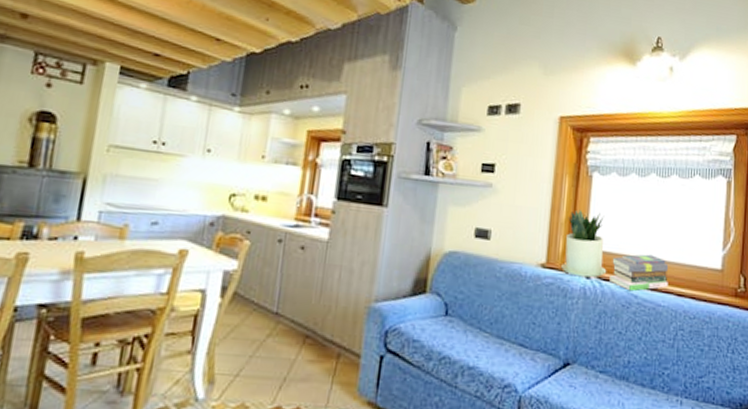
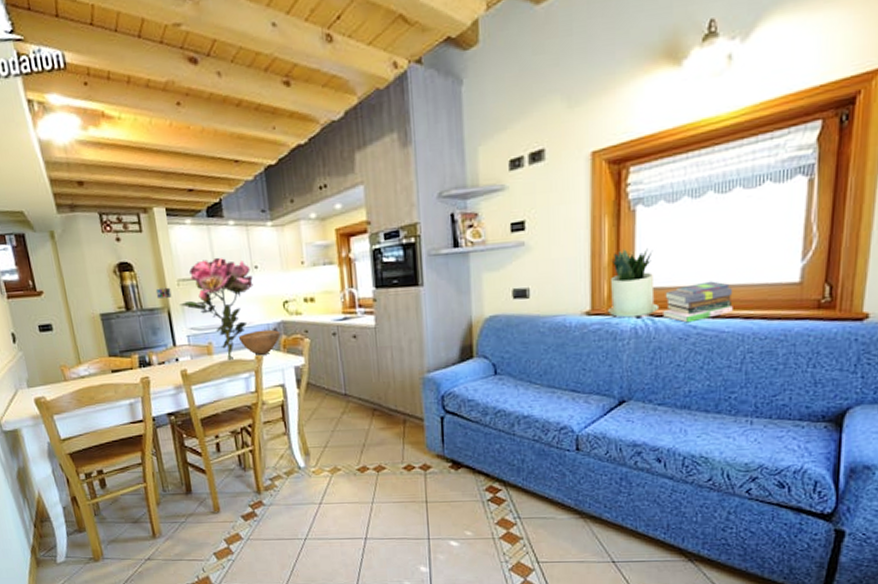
flower bouquet: none [74,130,202,251] -> present [155,257,253,361]
bowl: none [163,220,218,251] -> present [238,329,281,355]

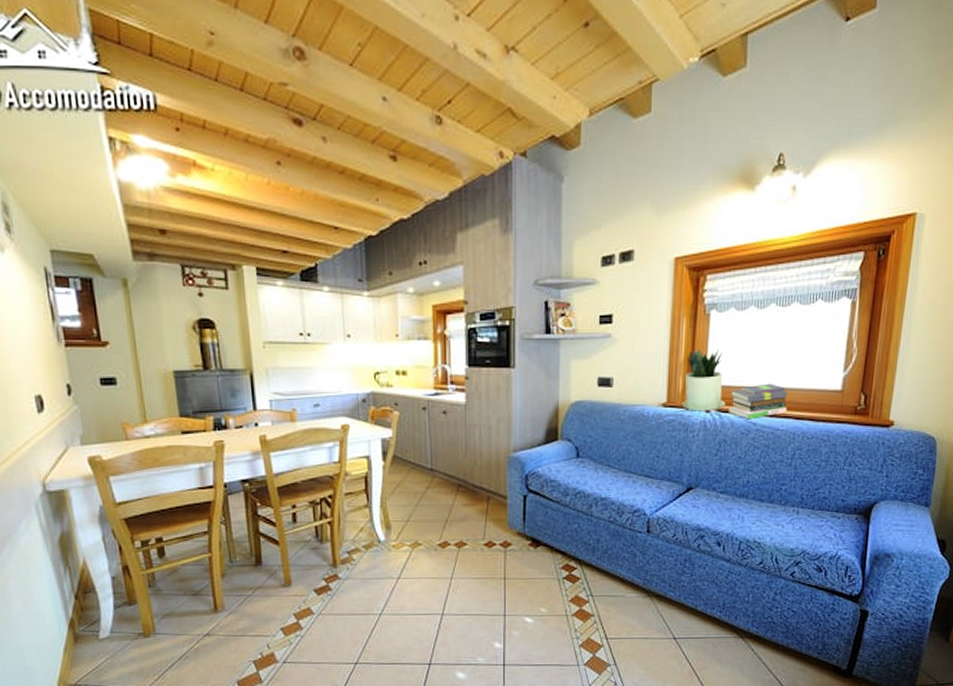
flower bouquet: present [155,257,253,361] -> none [238,322,345,429]
bowl: present [238,329,281,355] -> none [324,399,369,425]

